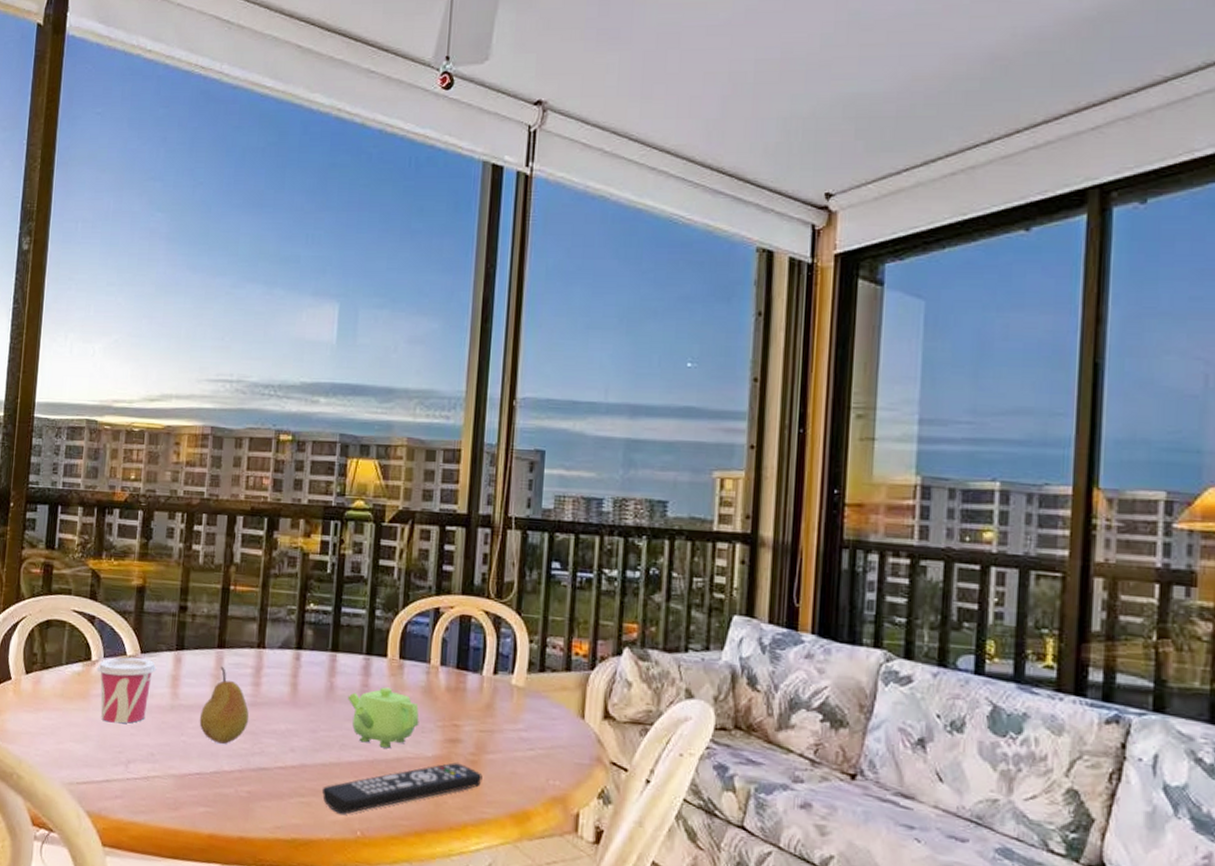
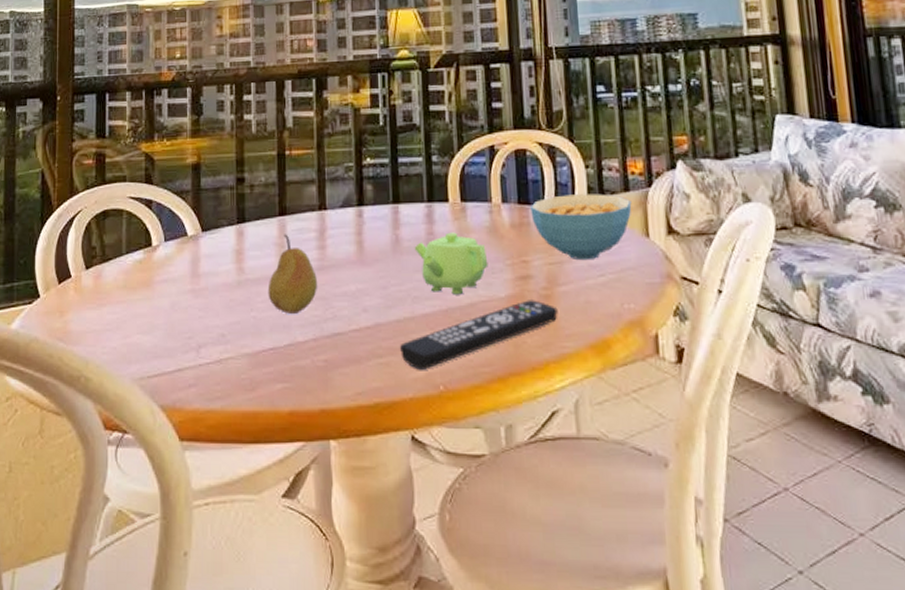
cup: present [96,657,157,724] -> none [158,237,220,308]
cereal bowl: none [467,666,572,733] -> present [529,194,632,261]

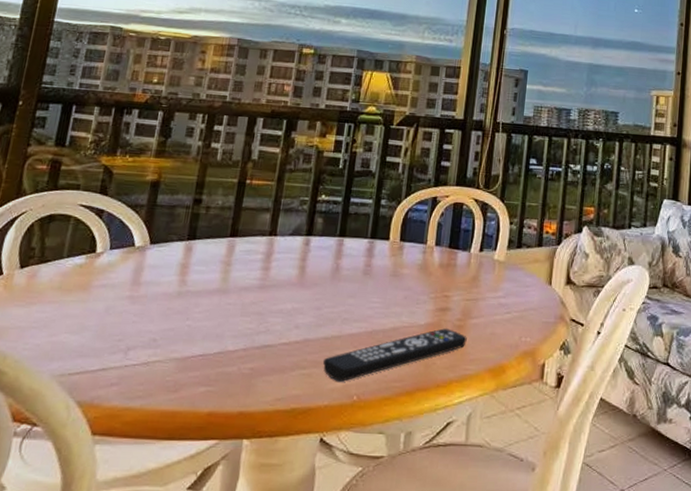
fruit: present [267,234,318,314] -> none [206,253,257,325]
teapot: present [414,232,488,295] -> none [351,266,415,320]
cereal bowl: present [529,194,632,261] -> none [458,244,542,300]

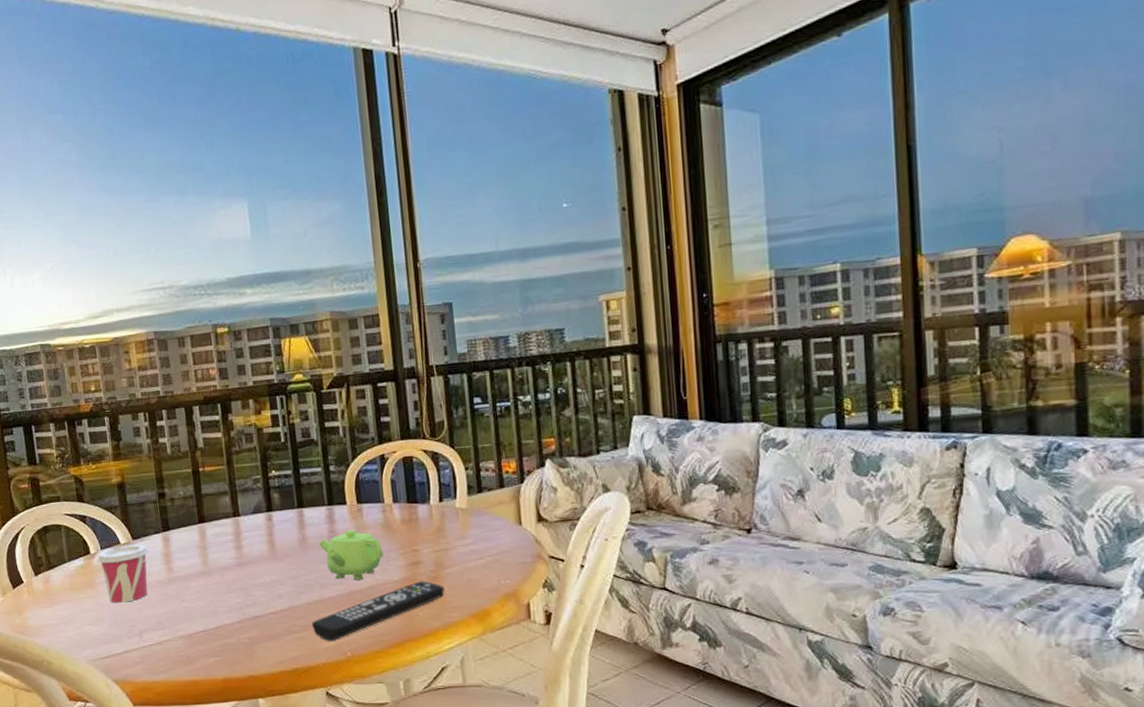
cup: none [101,248,166,312] -> present [96,544,150,603]
teapot: none [351,266,415,320] -> present [319,529,384,580]

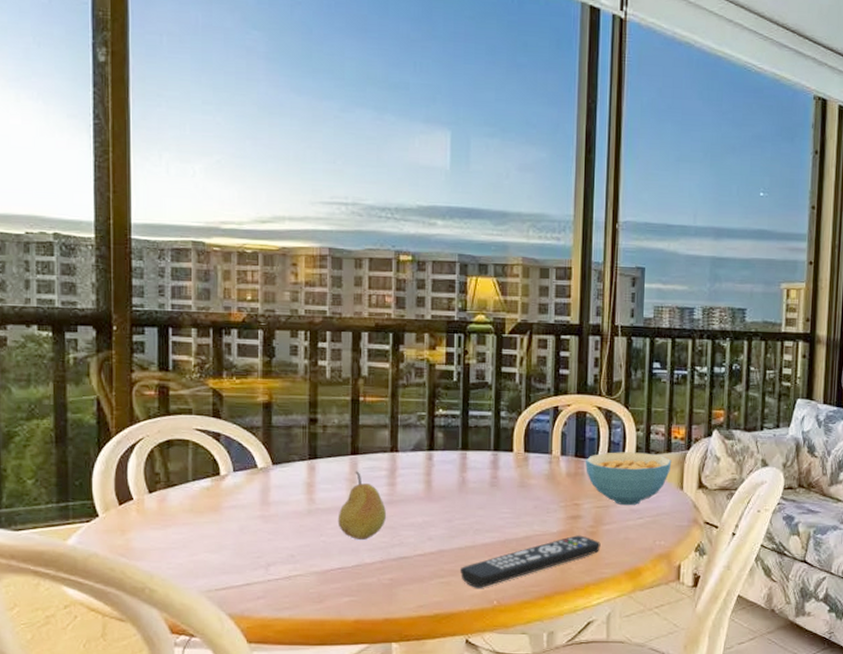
cup: present [96,544,150,603] -> none [226,469,290,531]
fruit: none [195,538,238,603] -> present [337,471,387,540]
teapot: present [319,529,384,580] -> none [479,477,544,529]
cereal bowl: none [417,491,507,547] -> present [585,452,672,506]

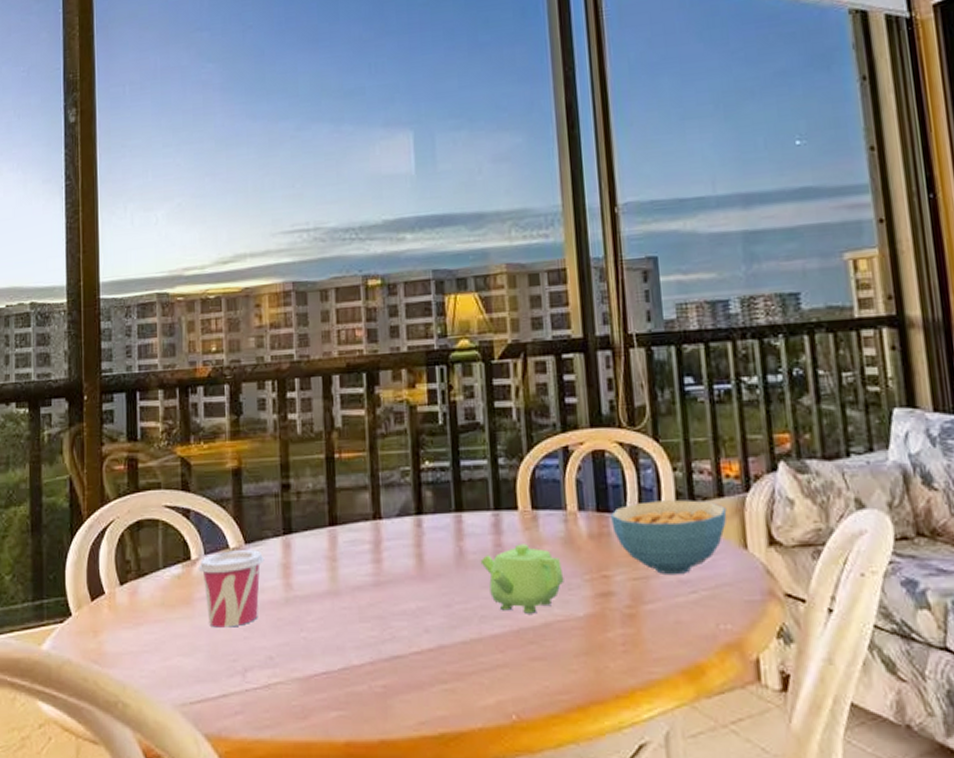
cup: none [226,469,290,531] -> present [198,550,265,628]
fruit: present [337,471,387,540] -> none [318,546,374,634]
remote control: present [460,535,601,588] -> none [467,619,644,697]
teapot: none [479,477,544,529] -> present [480,544,564,614]

